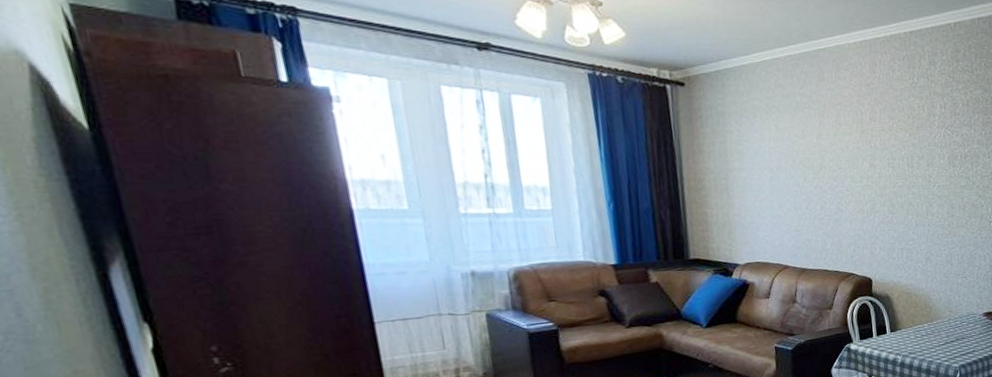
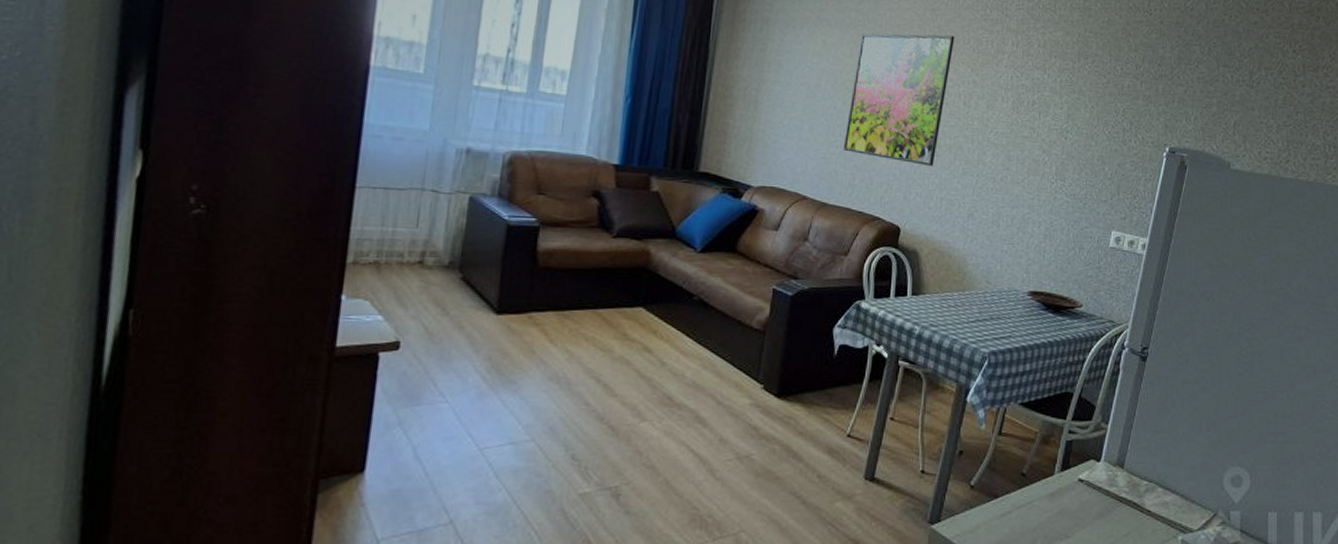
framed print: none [808,106,891,224] -> present [843,33,955,166]

